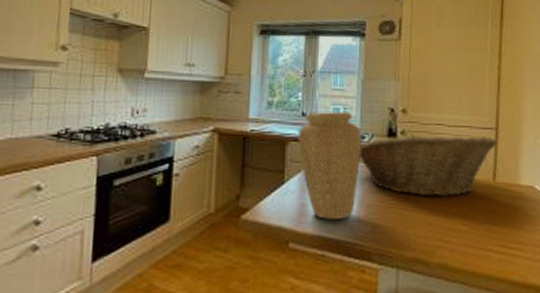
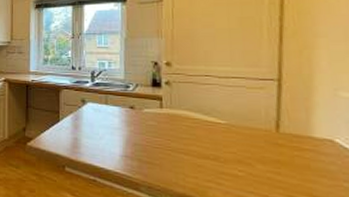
vase: present [298,111,362,220] -> none [70,65,127,153]
fruit basket: present [359,134,497,197] -> none [124,84,280,143]

